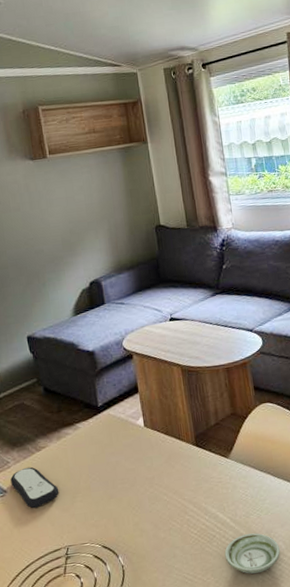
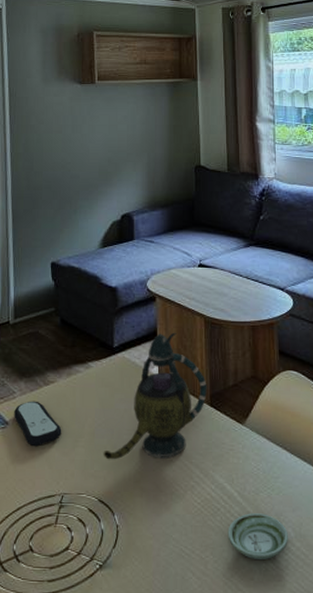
teapot: none [100,384,192,509] -> present [103,332,207,460]

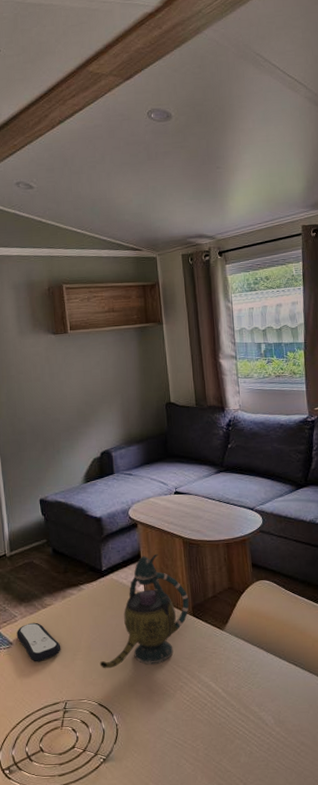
saucer: present [227,513,289,561] -> none [215,705,270,745]

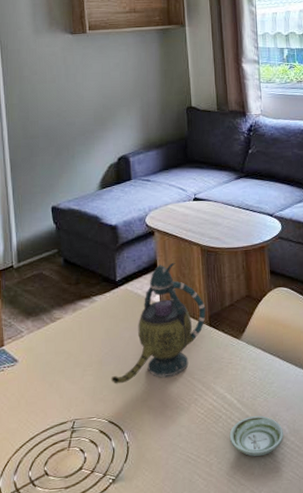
remote control: present [17,622,61,662] -> none [23,337,70,380]
saucer: none [215,705,270,745] -> present [229,415,284,457]

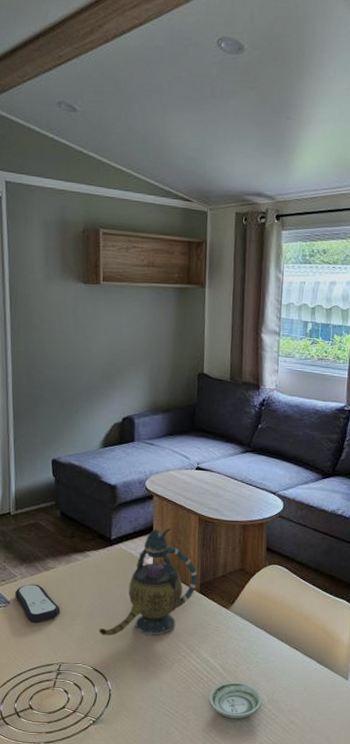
remote control: none [23,337,70,380] -> present [15,583,61,623]

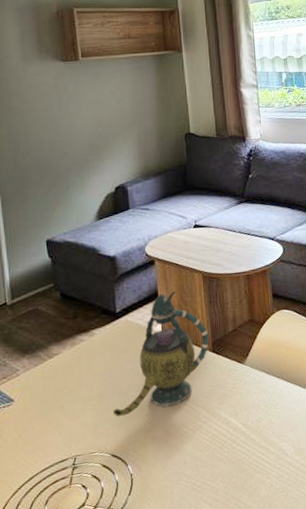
remote control: present [15,583,61,623] -> none [19,374,70,418]
saucer: present [208,682,263,719] -> none [235,437,289,479]

